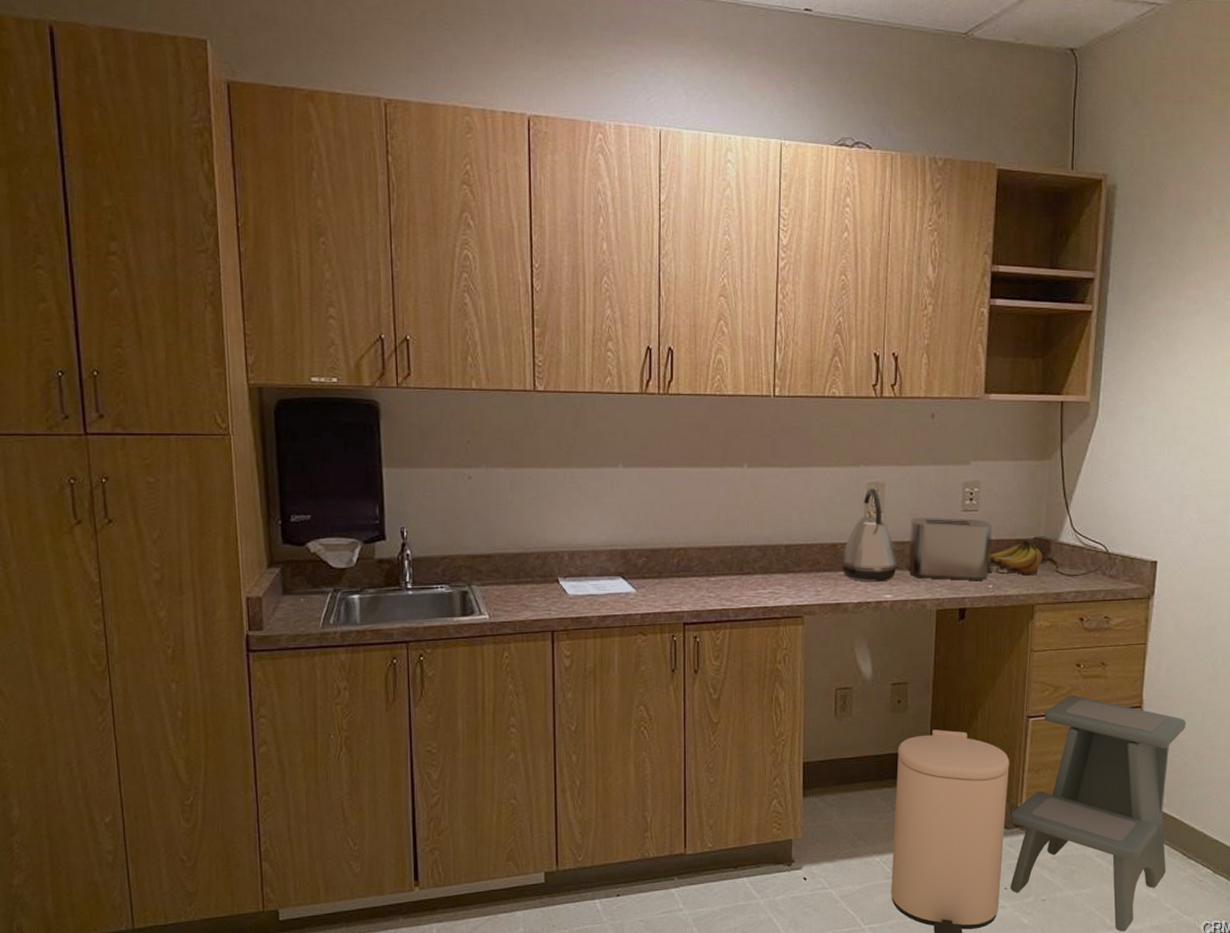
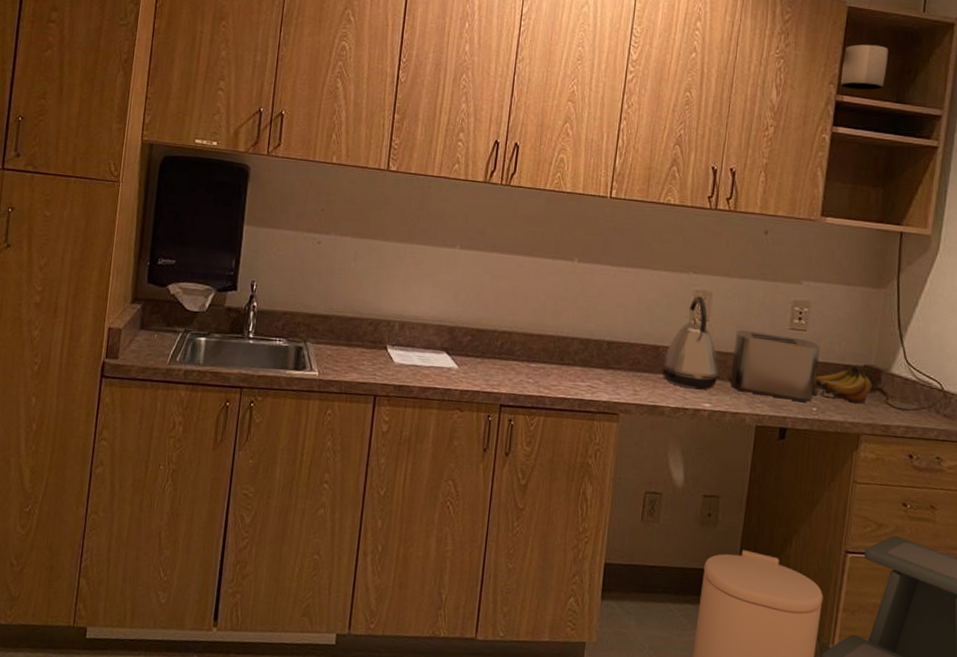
paper towel roll: none [995,208,1040,258] -> present [840,44,888,90]

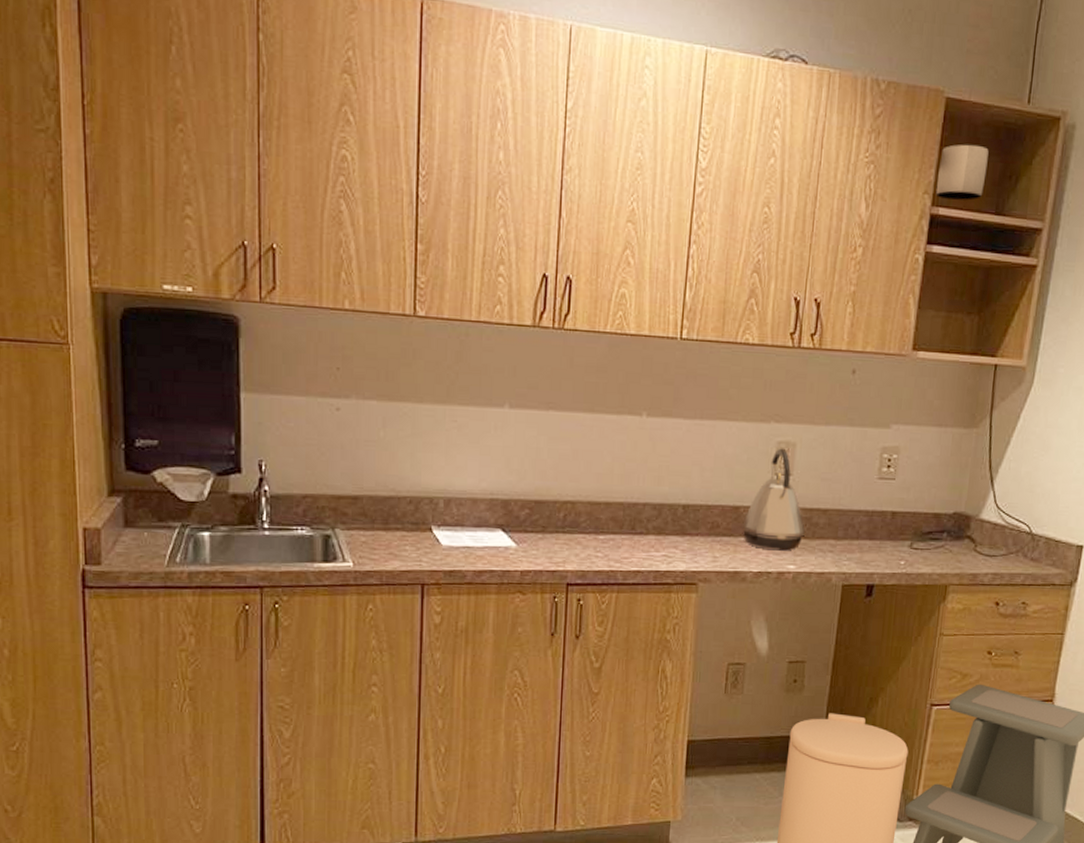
toaster: present [728,330,822,403] -> none [814,483,911,557]
fruit: present [814,366,872,404] -> none [902,514,961,554]

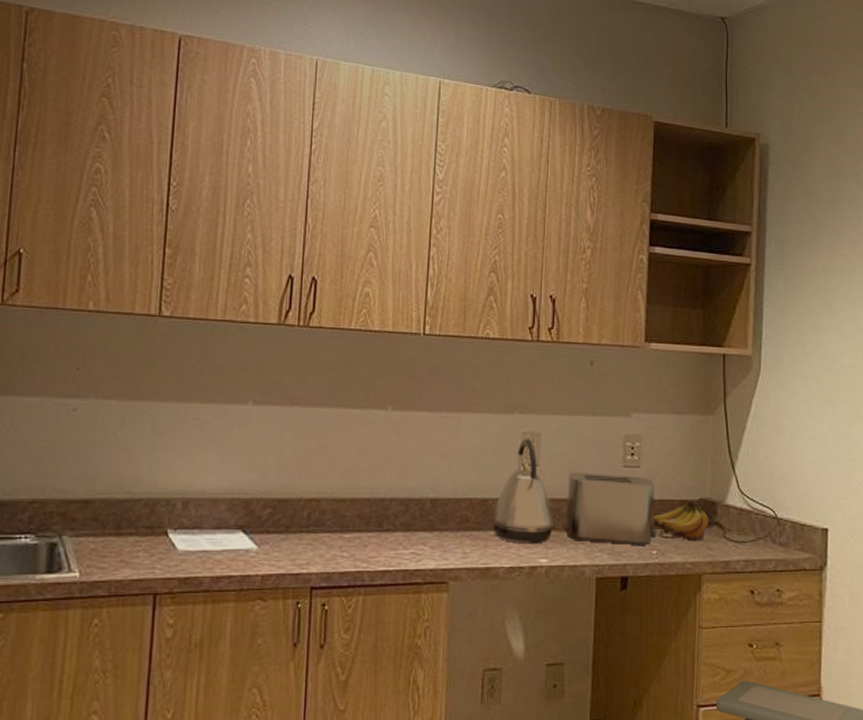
toaster: none [814,483,911,557] -> present [564,473,658,546]
fruit: none [902,514,961,554] -> present [652,501,709,541]
paper towel roll: present [935,144,989,201] -> none [653,160,696,208]

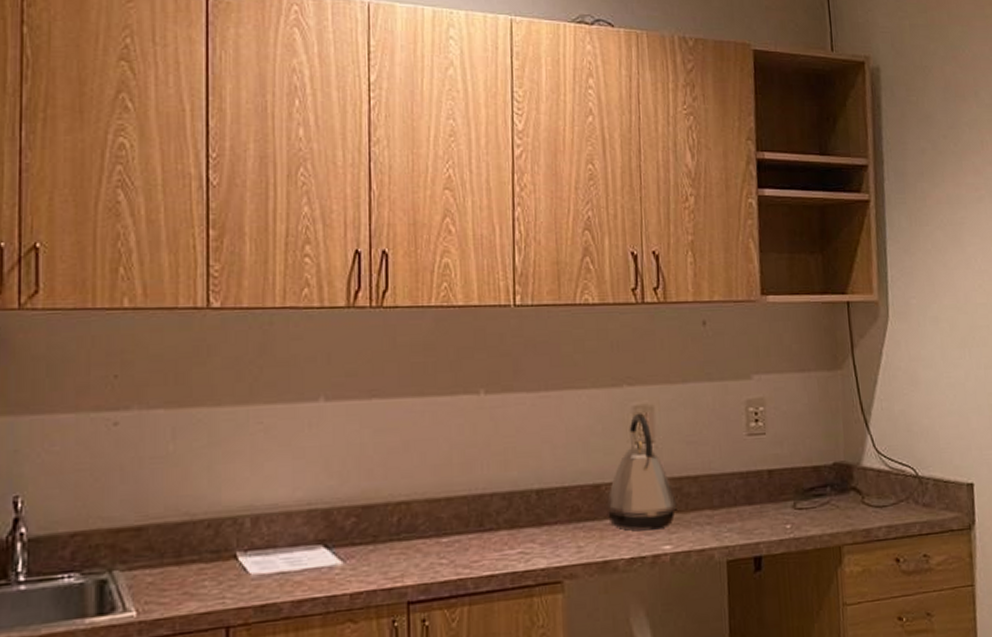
toaster: present [564,473,658,546] -> none [687,444,790,523]
fruit: present [652,501,709,541] -> none [783,466,845,510]

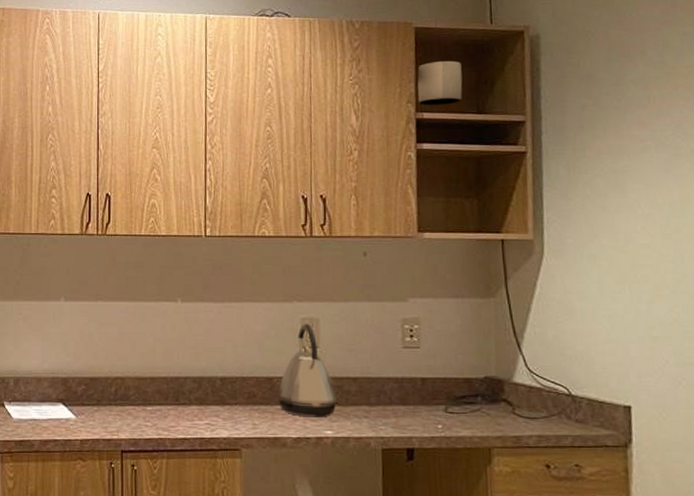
paper towel roll: none [757,91,805,143] -> present [417,60,463,105]

